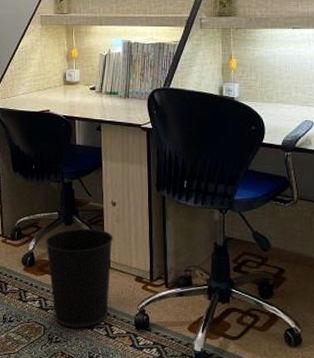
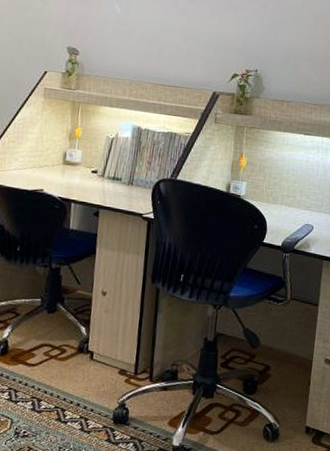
wastebasket: present [44,228,114,328] -> none [22,316,100,422]

